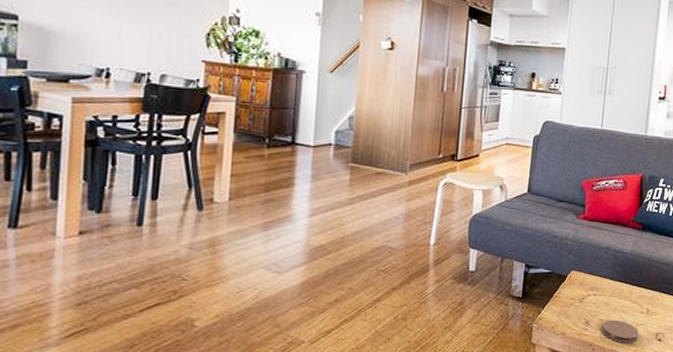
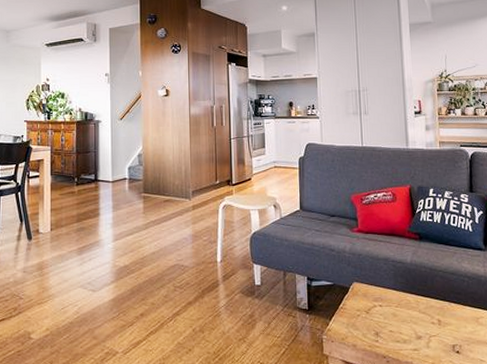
coaster: present [602,319,639,343] -> none [393,331,434,355]

